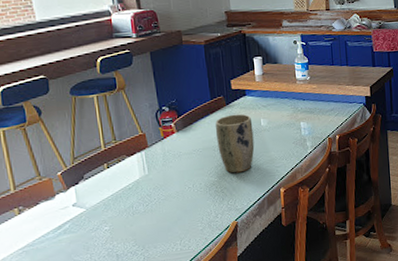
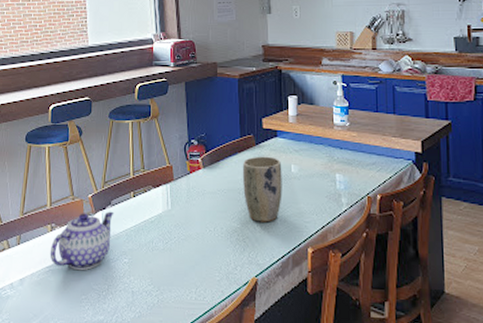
teapot: none [20,185,89,246] -> present [49,211,114,271]

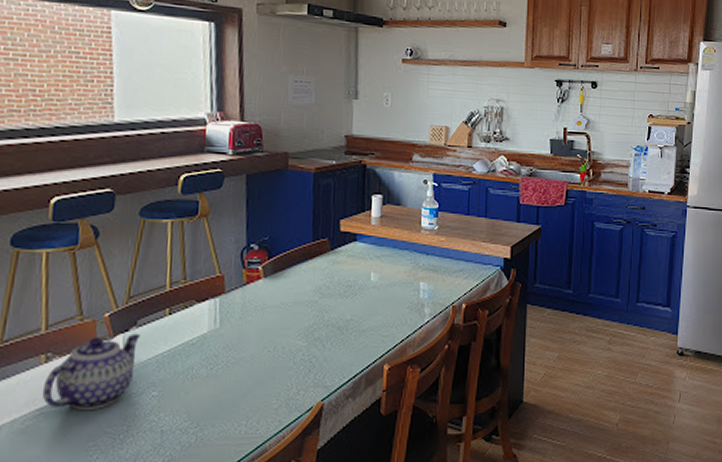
plant pot: present [243,156,282,222] -> none [312,263,360,339]

